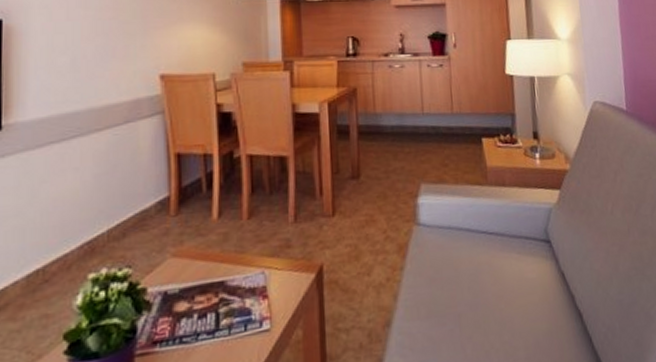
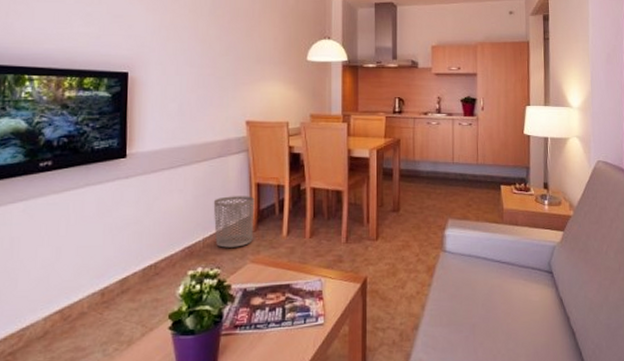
waste bin: none [120,170,175,240] -> present [213,196,255,248]

